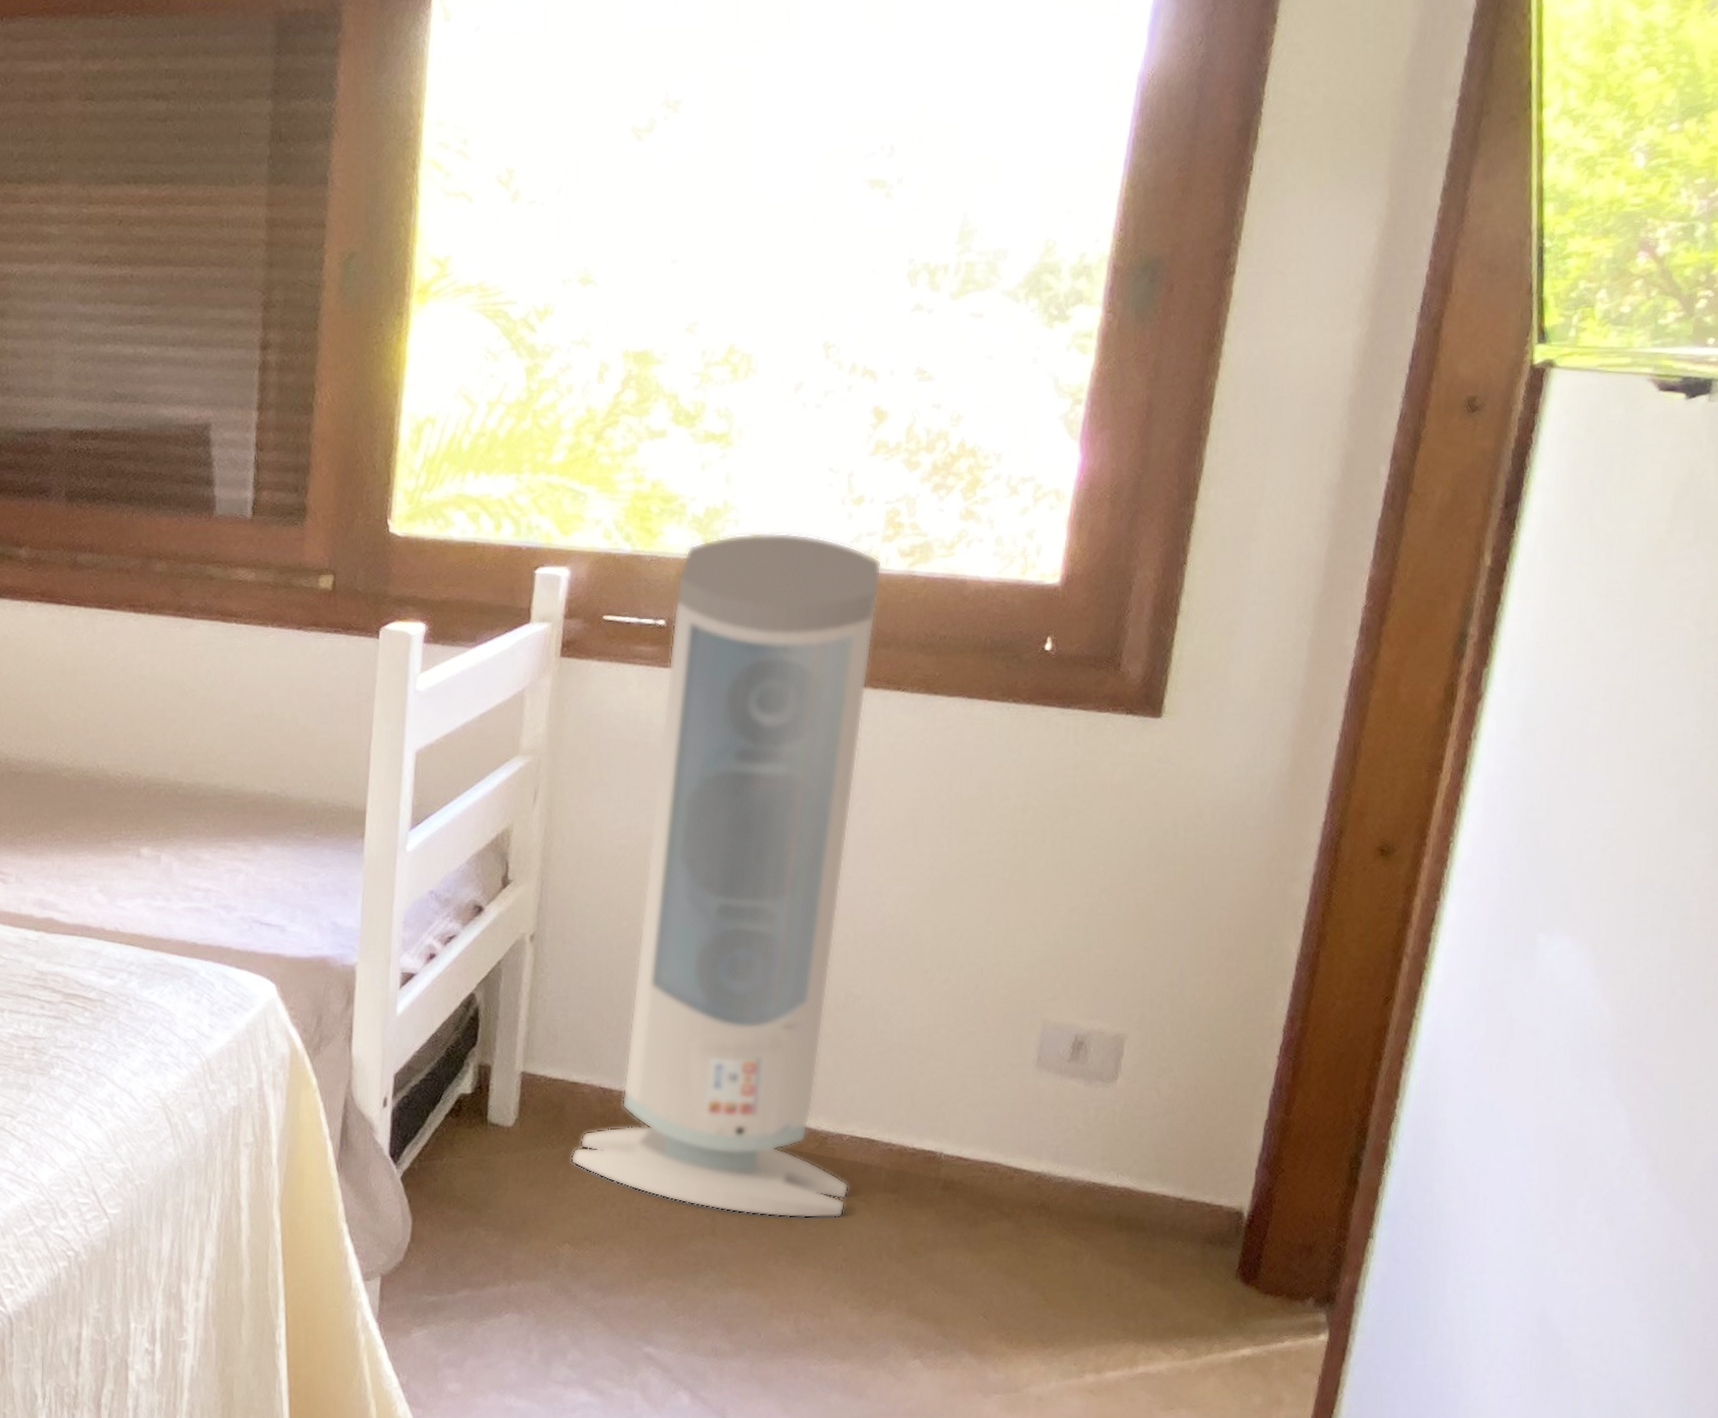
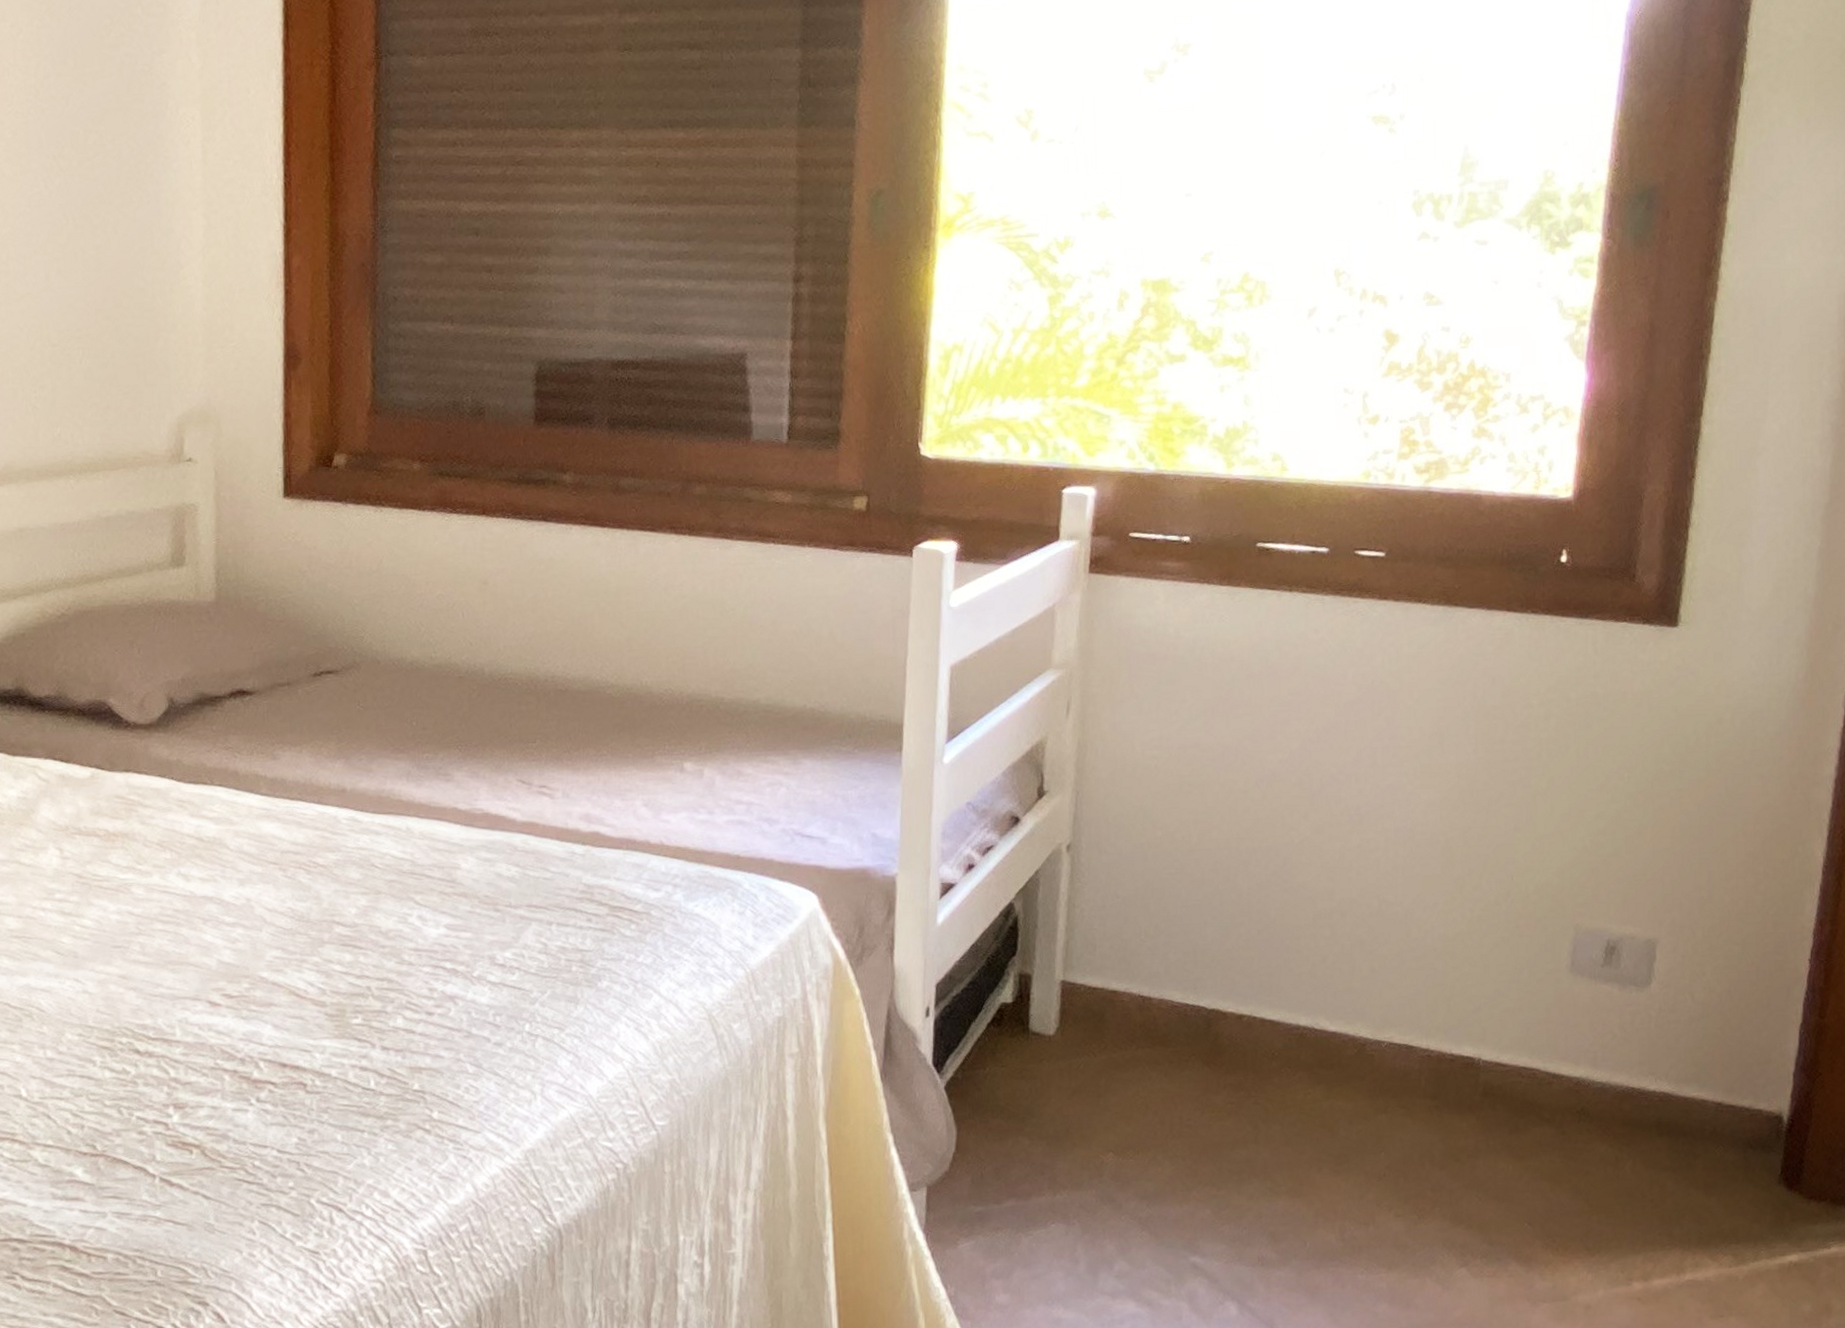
air purifier: present [570,532,883,1219] -> none [1112,451,1400,1126]

